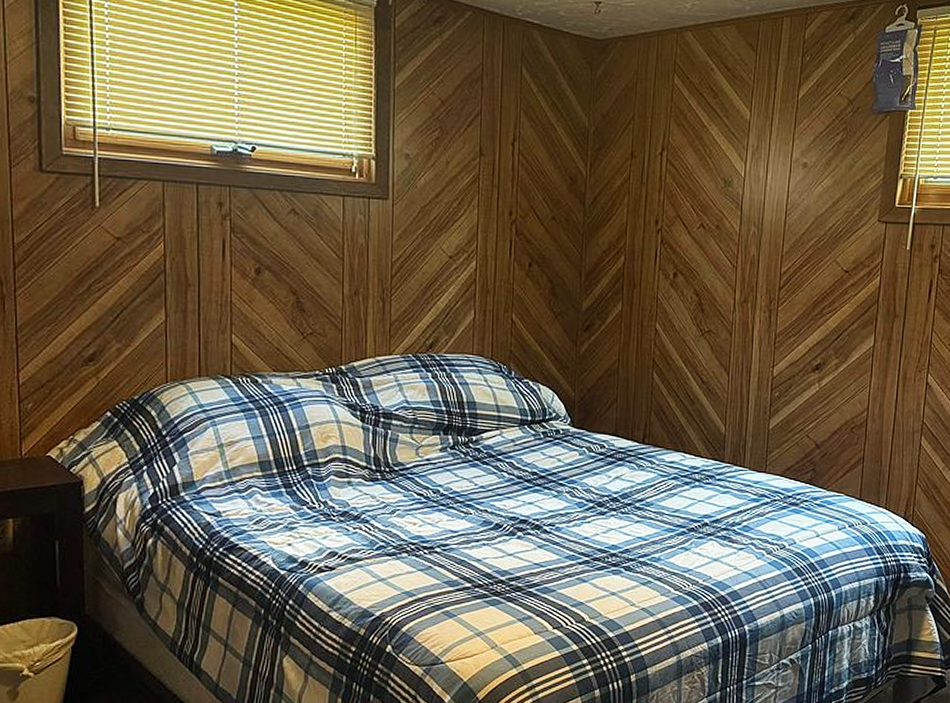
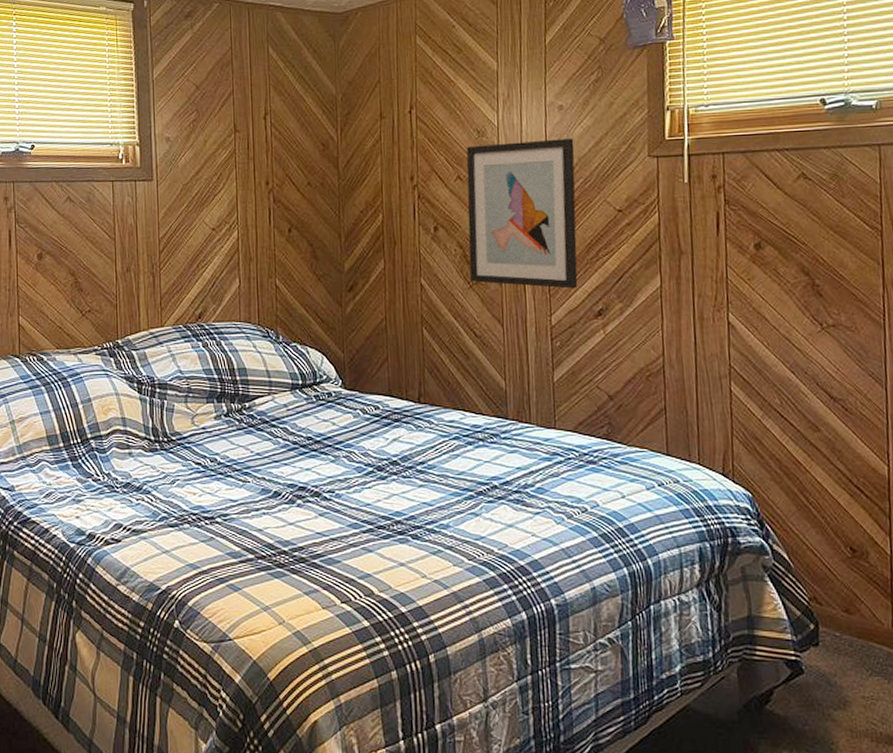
wall art: none [703,194,813,343] -> present [466,138,578,289]

